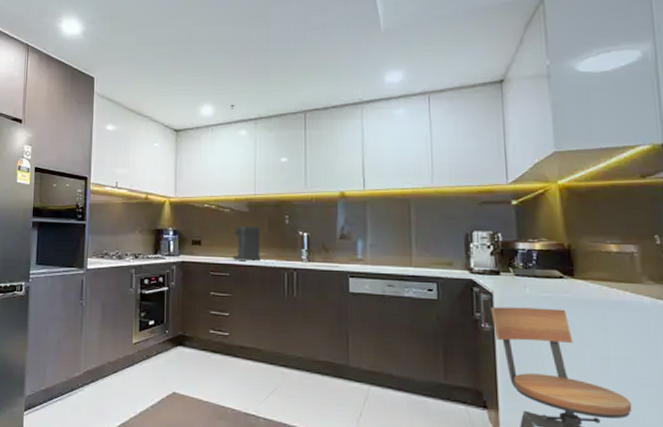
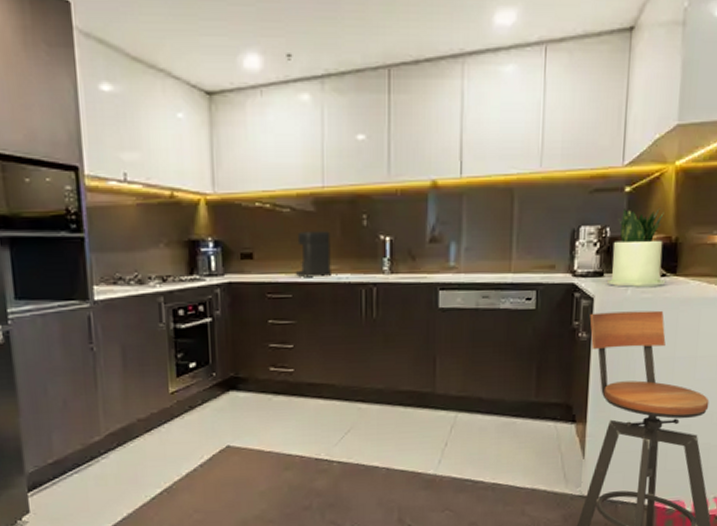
planter: none [503,218,564,287] -> present [606,208,666,287]

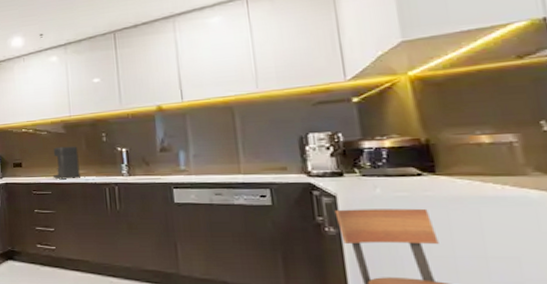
planter: present [606,208,666,287] -> none [347,114,424,186]

